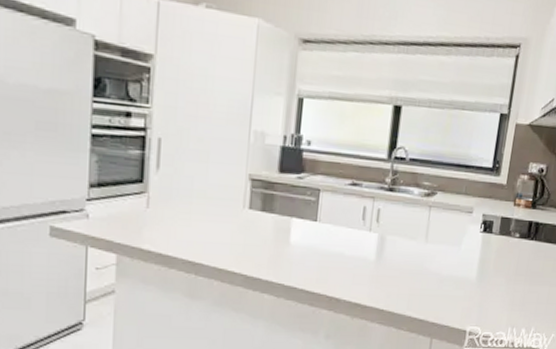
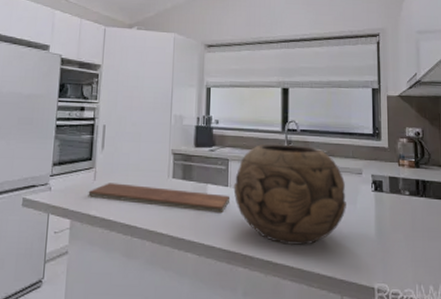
chopping board: none [139,211,319,252] -> present [88,183,231,214]
decorative bowl: none [323,174,453,288] -> present [233,144,346,245]

